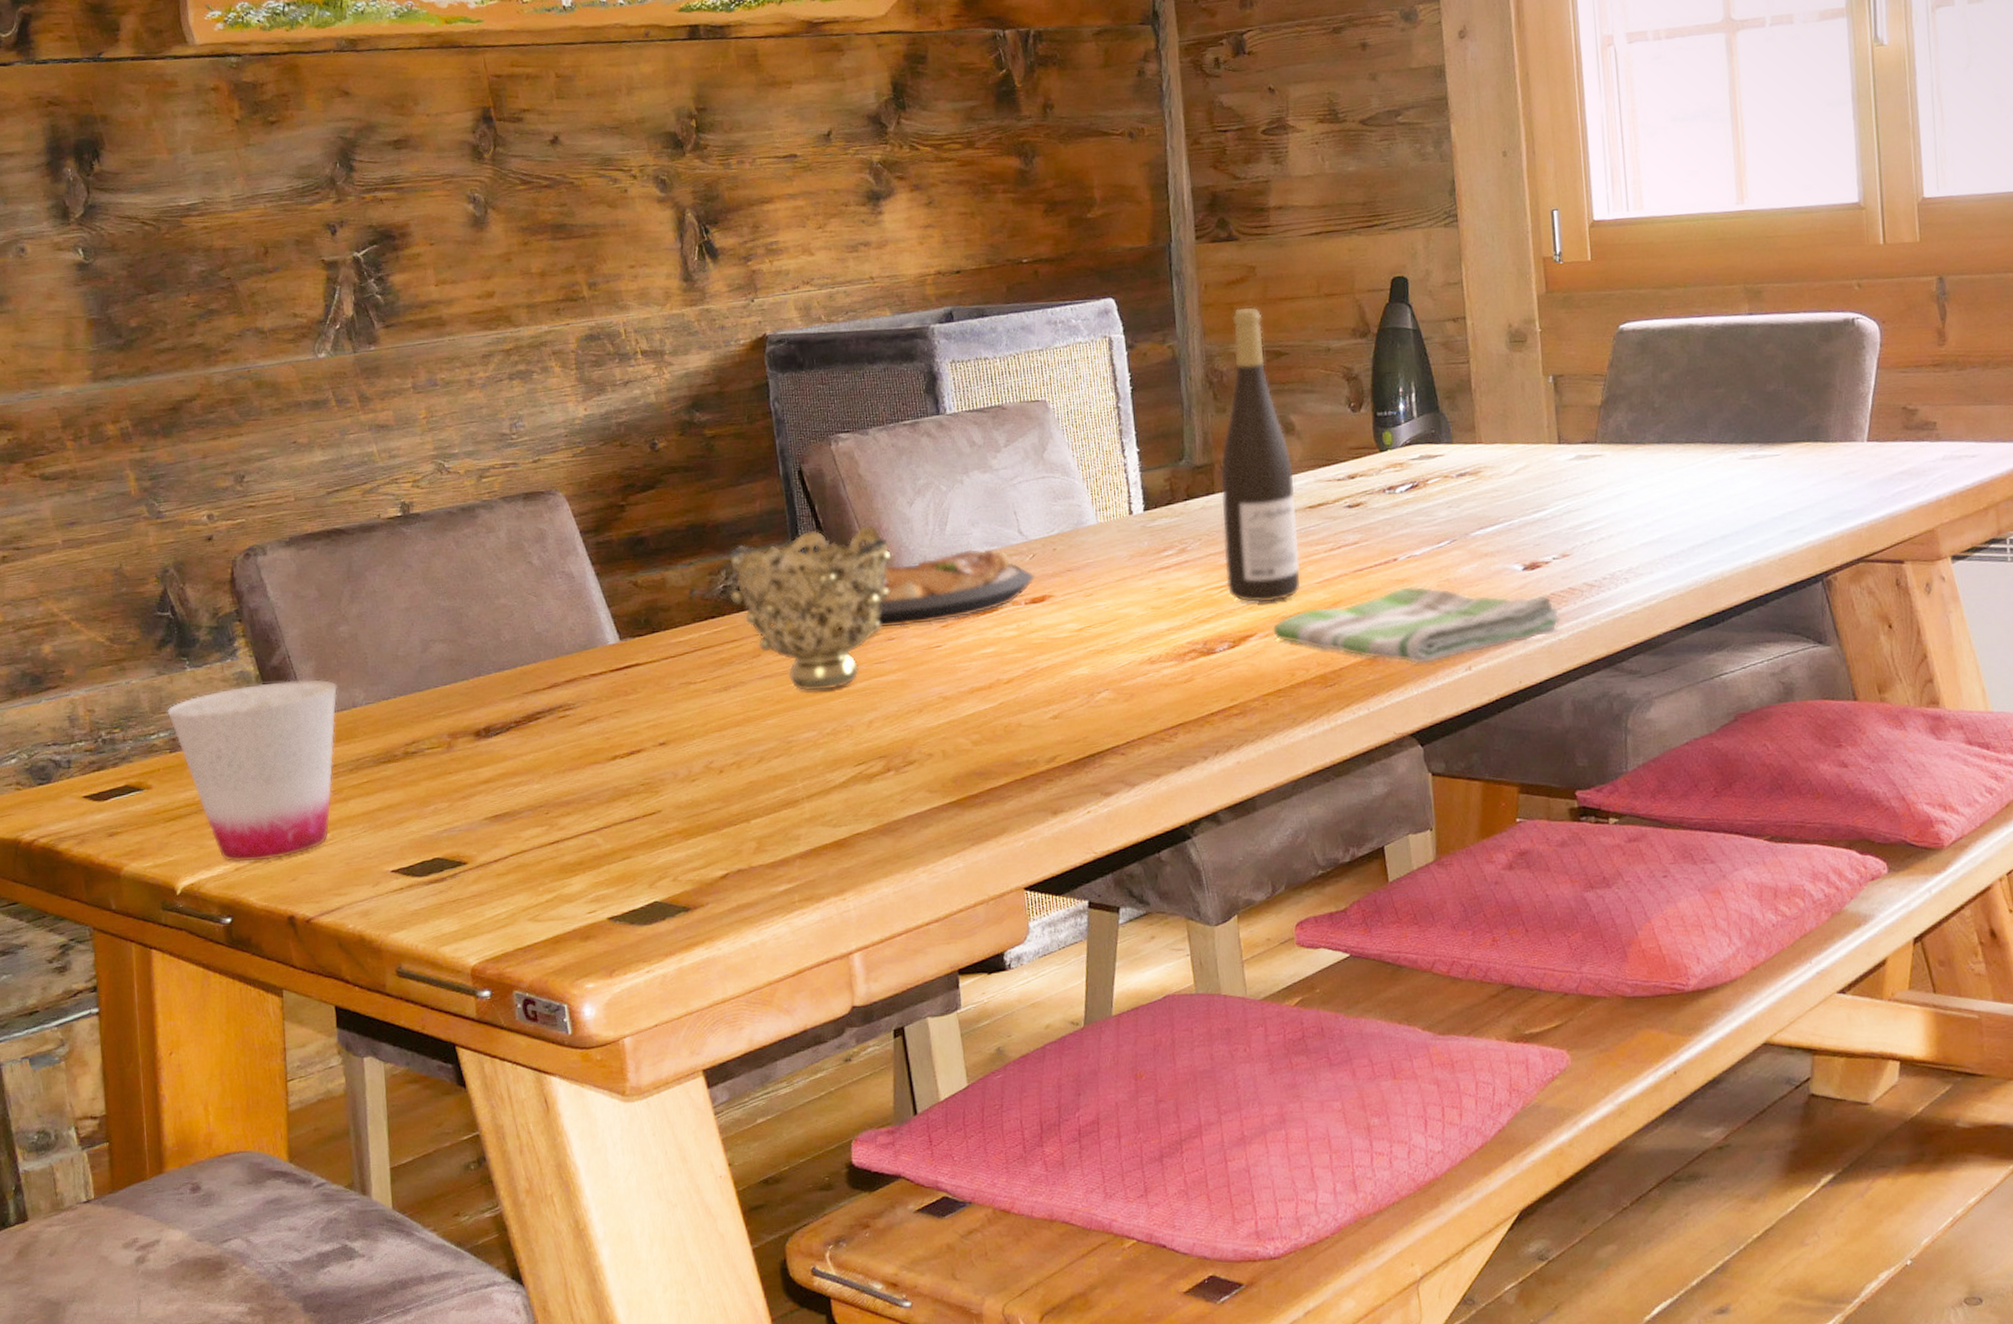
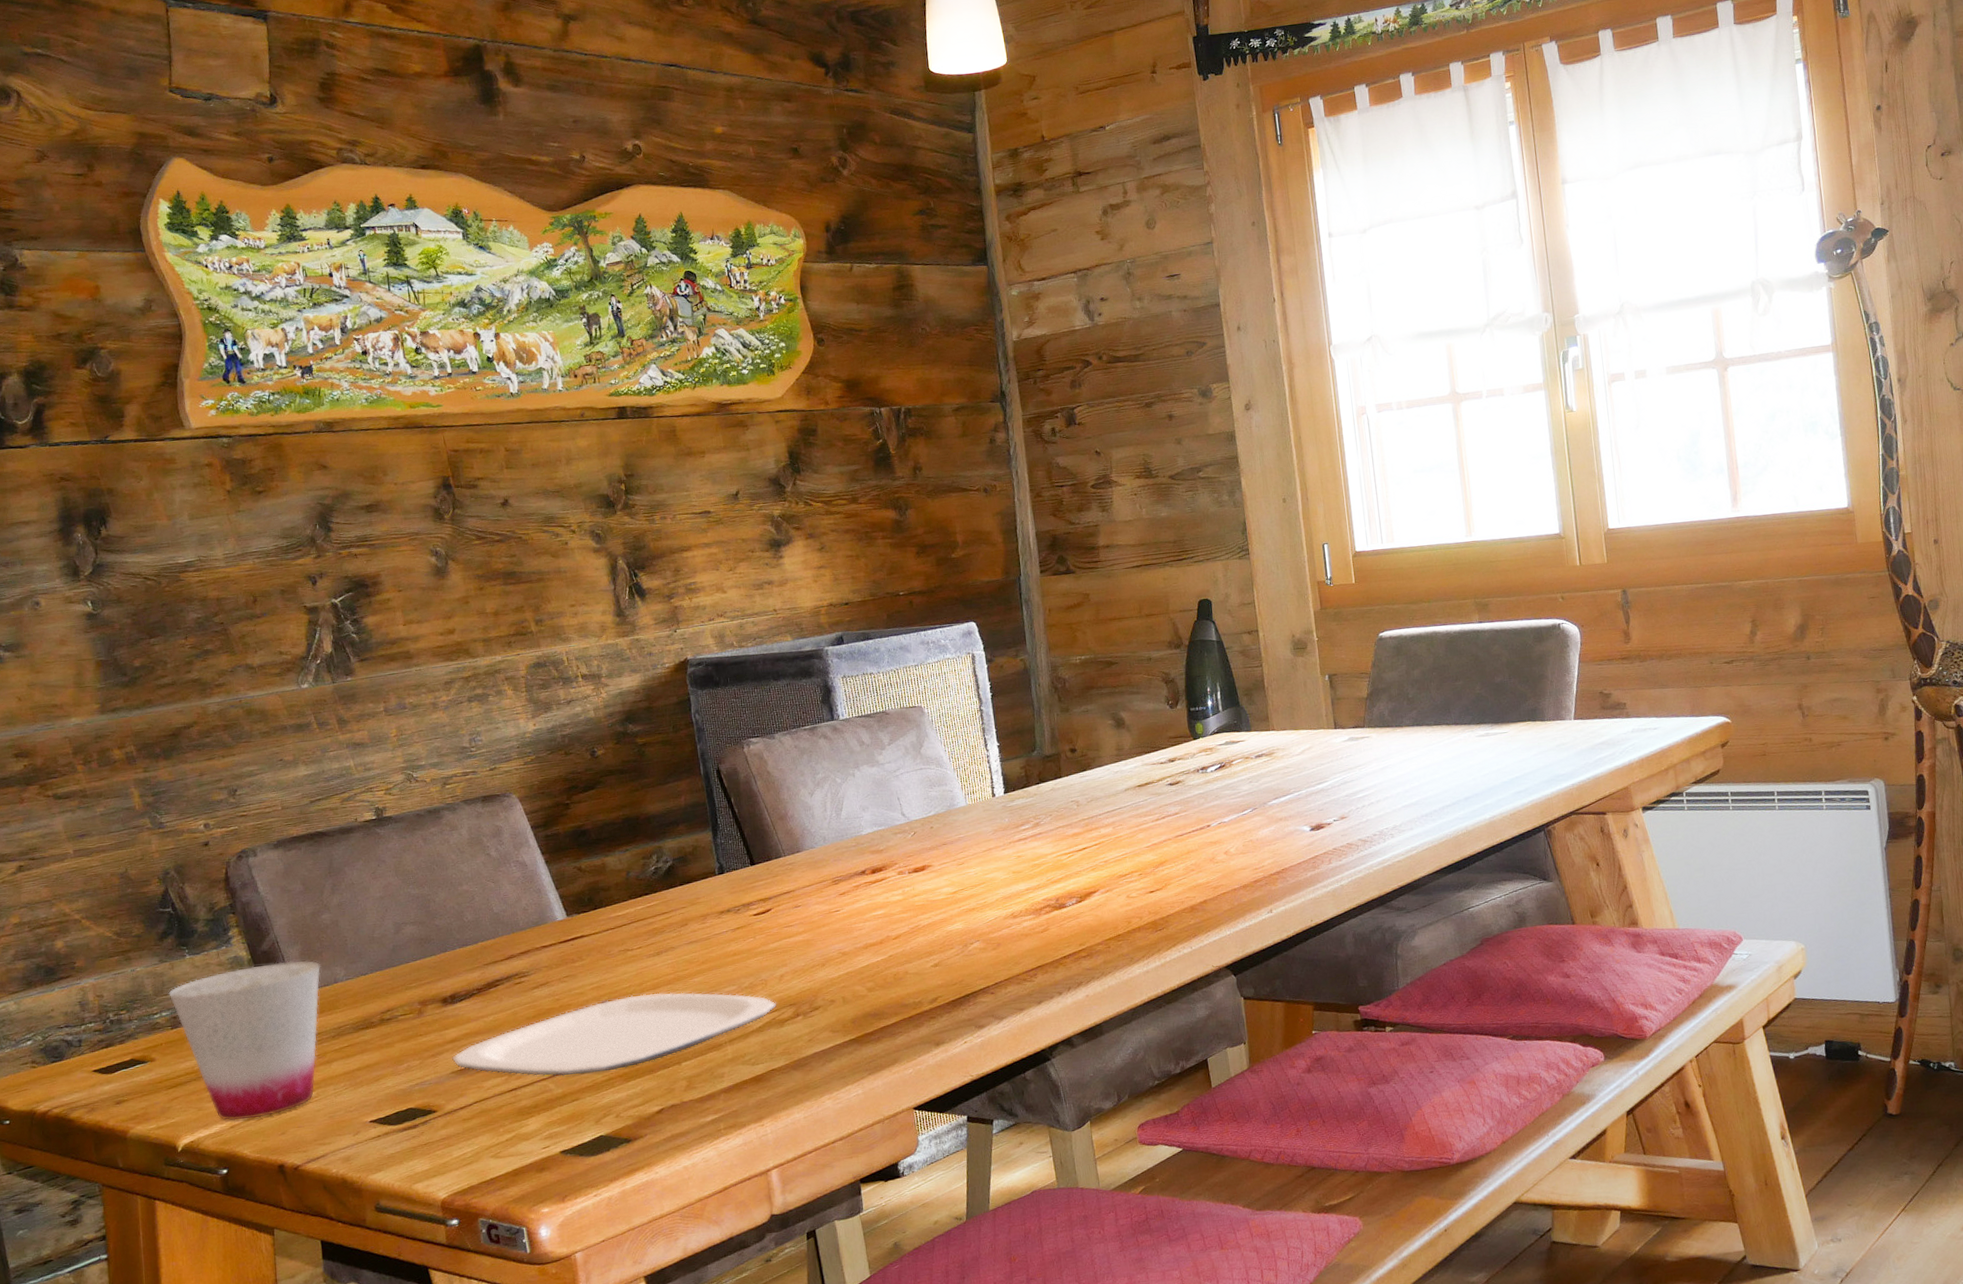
plate: none [486,736,864,829] -> present [452,992,777,1076]
decorative bowl: present [729,525,892,691] -> none [659,813,797,953]
plate: present [822,549,1036,628] -> none [738,829,917,899]
wine bottle: present [1220,307,1301,603] -> none [1065,626,1134,865]
dish towel: present [1273,586,1561,664] -> none [1112,847,1342,909]

